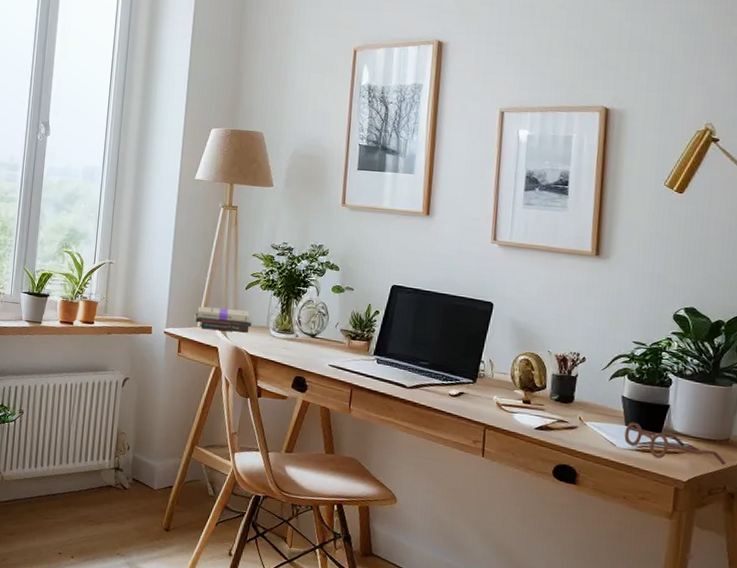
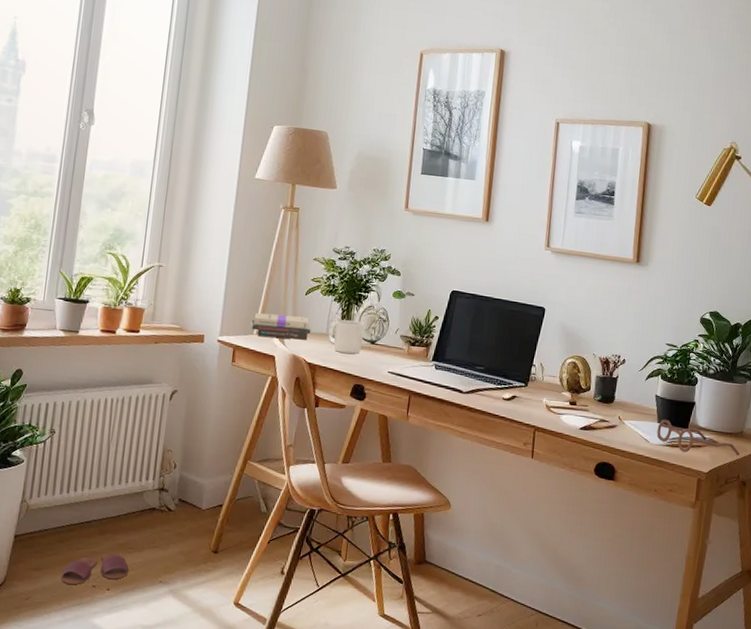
slippers: none [31,523,90,551] -> present [60,552,129,585]
mug: none [274,313,305,347] -> present [334,319,365,354]

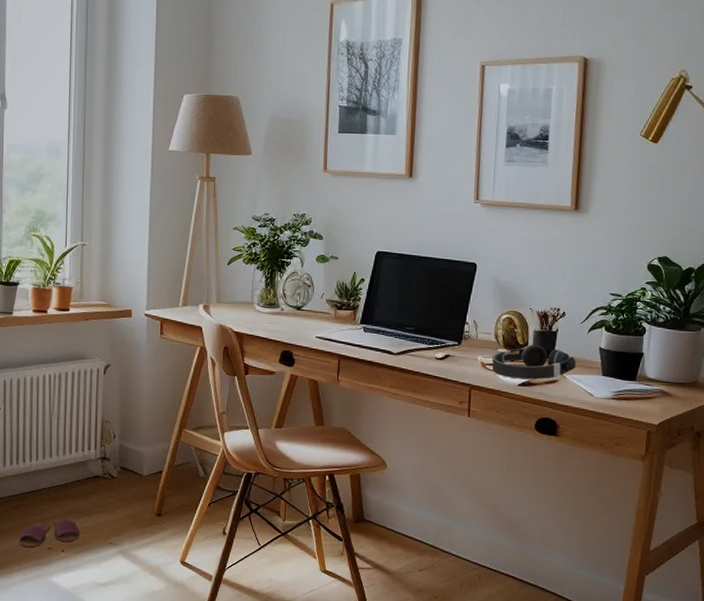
books: present [251,312,311,340] -> none [176,285,236,310]
mug: present [334,319,365,354] -> none [259,287,290,321]
headphones: none [556,389,634,424] -> present [492,345,576,380]
glasses: present [657,419,741,456] -> none [601,372,695,406]

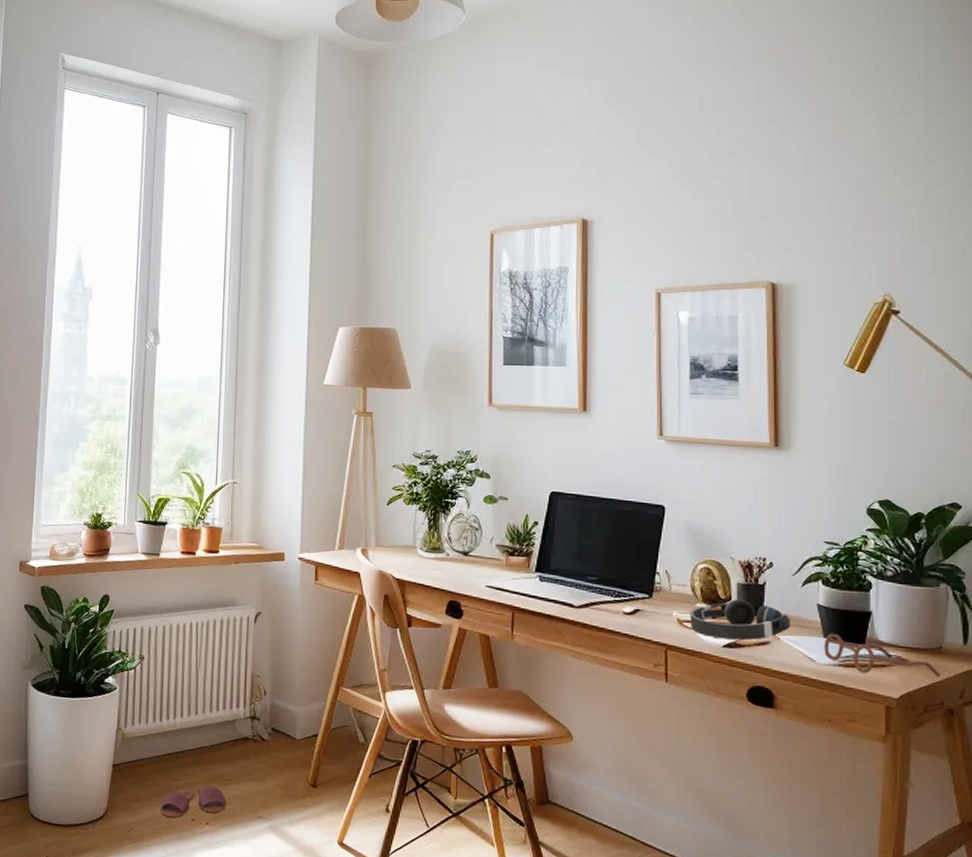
glasses: none [601,372,695,406] -> present [824,633,942,677]

